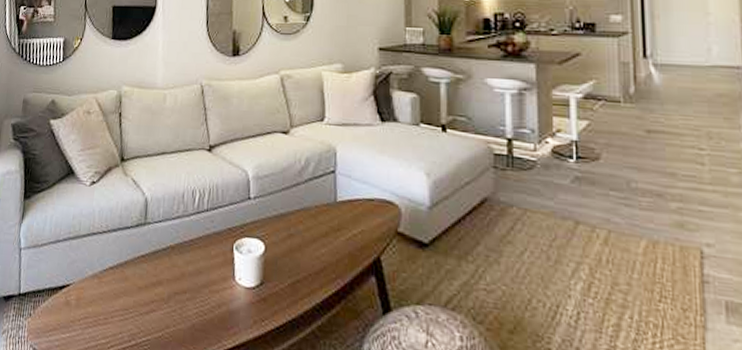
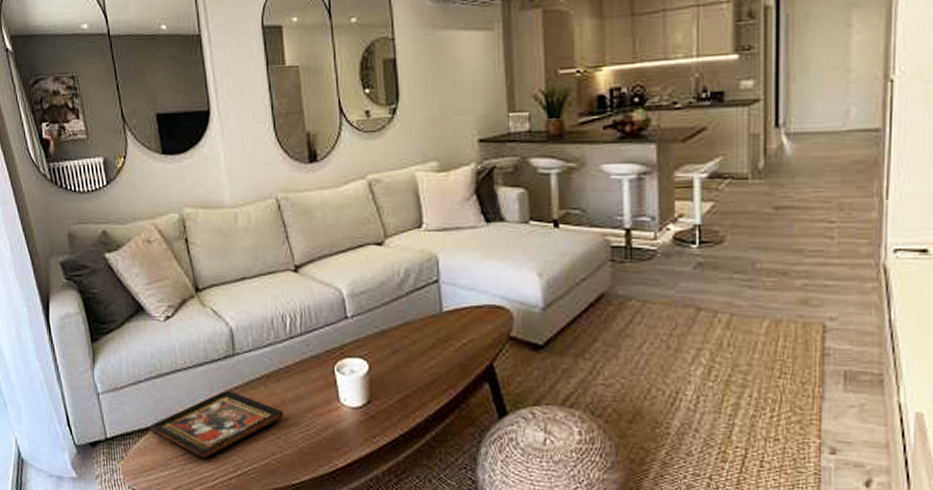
decorative tray: none [59,257,182,324] -> present [149,390,283,458]

